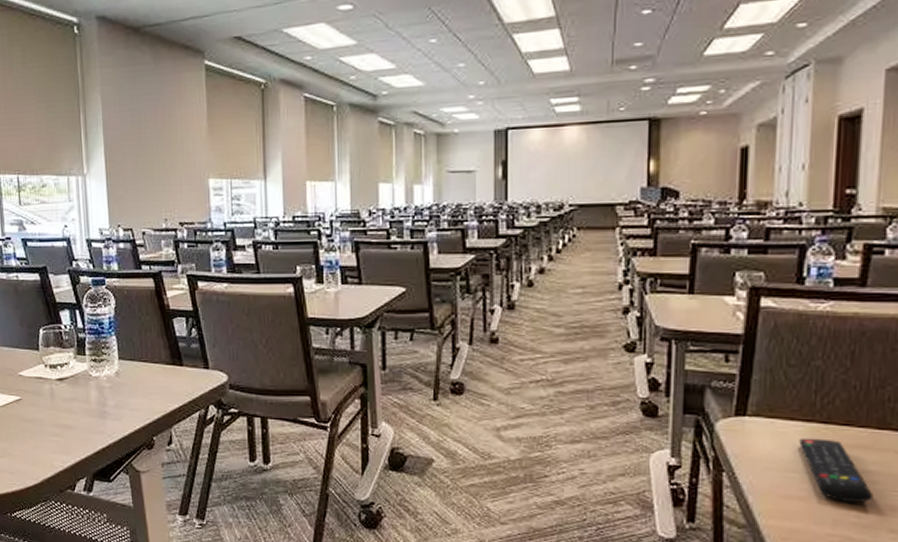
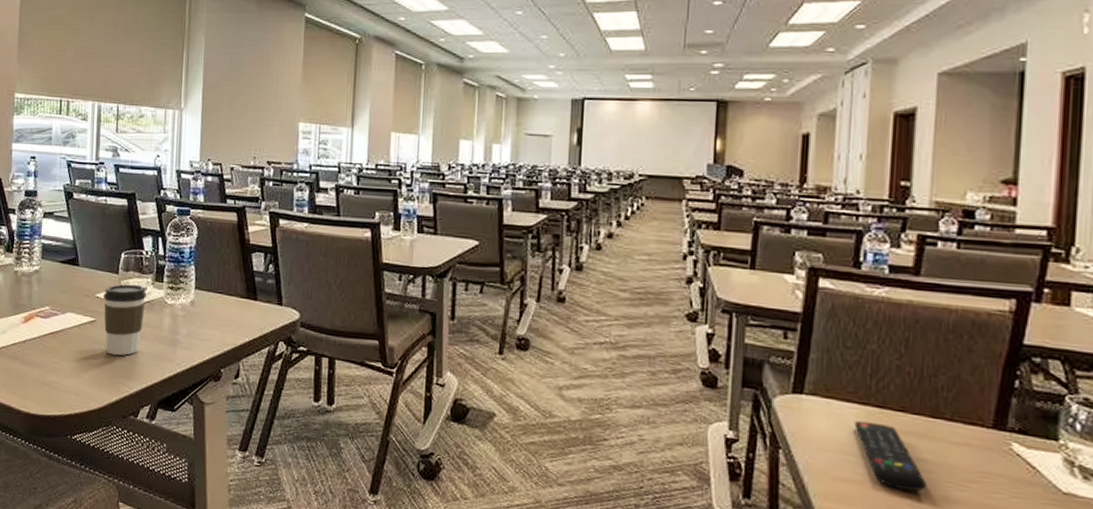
coffee cup: none [26,359,71,432] -> present [103,284,147,356]

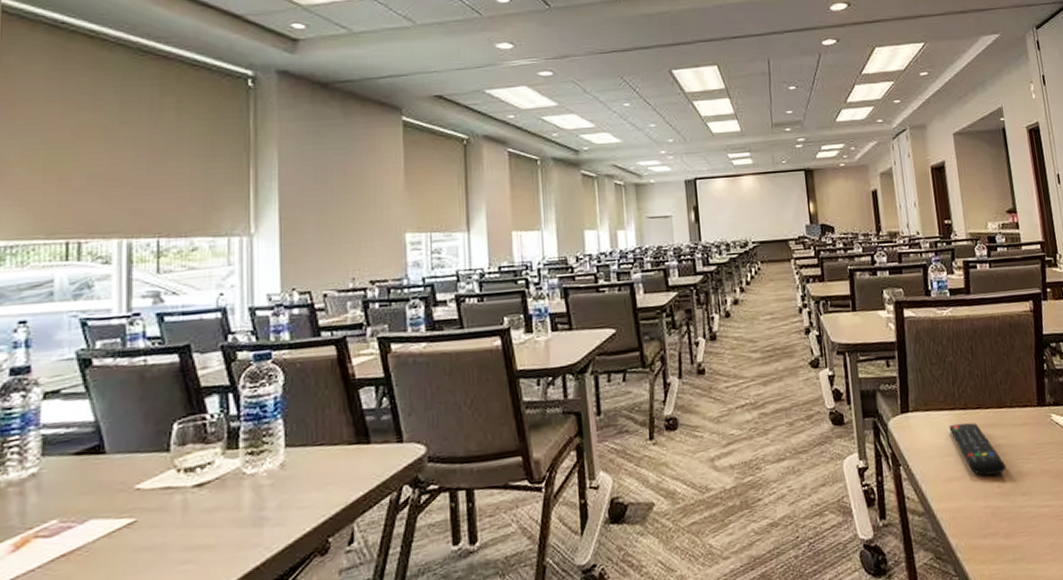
coffee cup: present [103,284,147,356] -> none [148,459,215,562]

